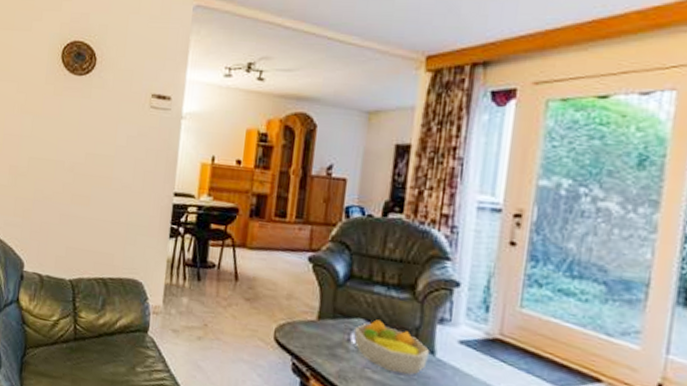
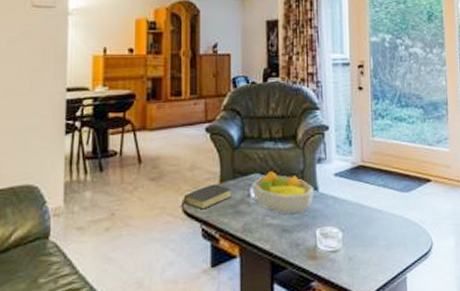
bible: none [271,318,330,344] -> present [179,184,232,210]

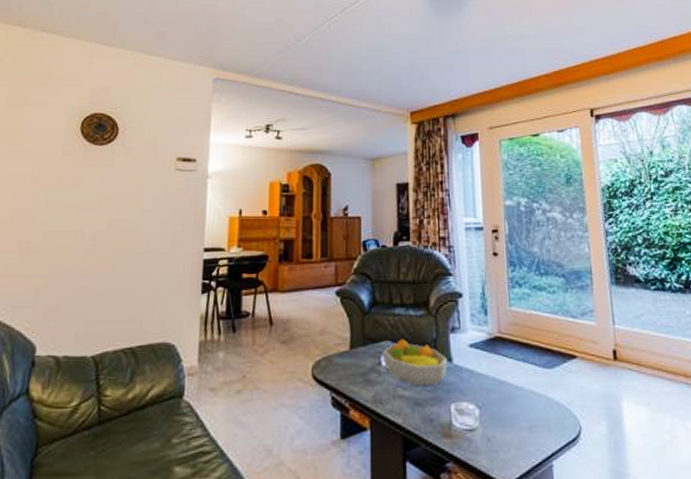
bible: present [179,184,232,210] -> none [309,350,362,377]

